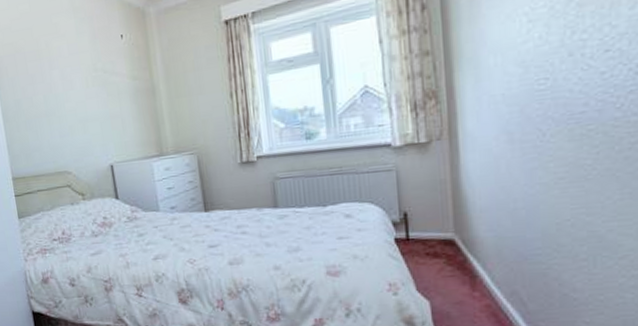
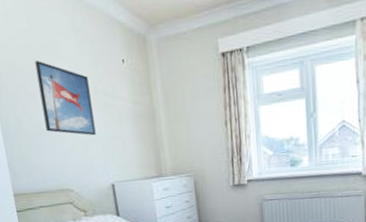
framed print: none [34,42,95,115] -> present [34,61,96,136]

